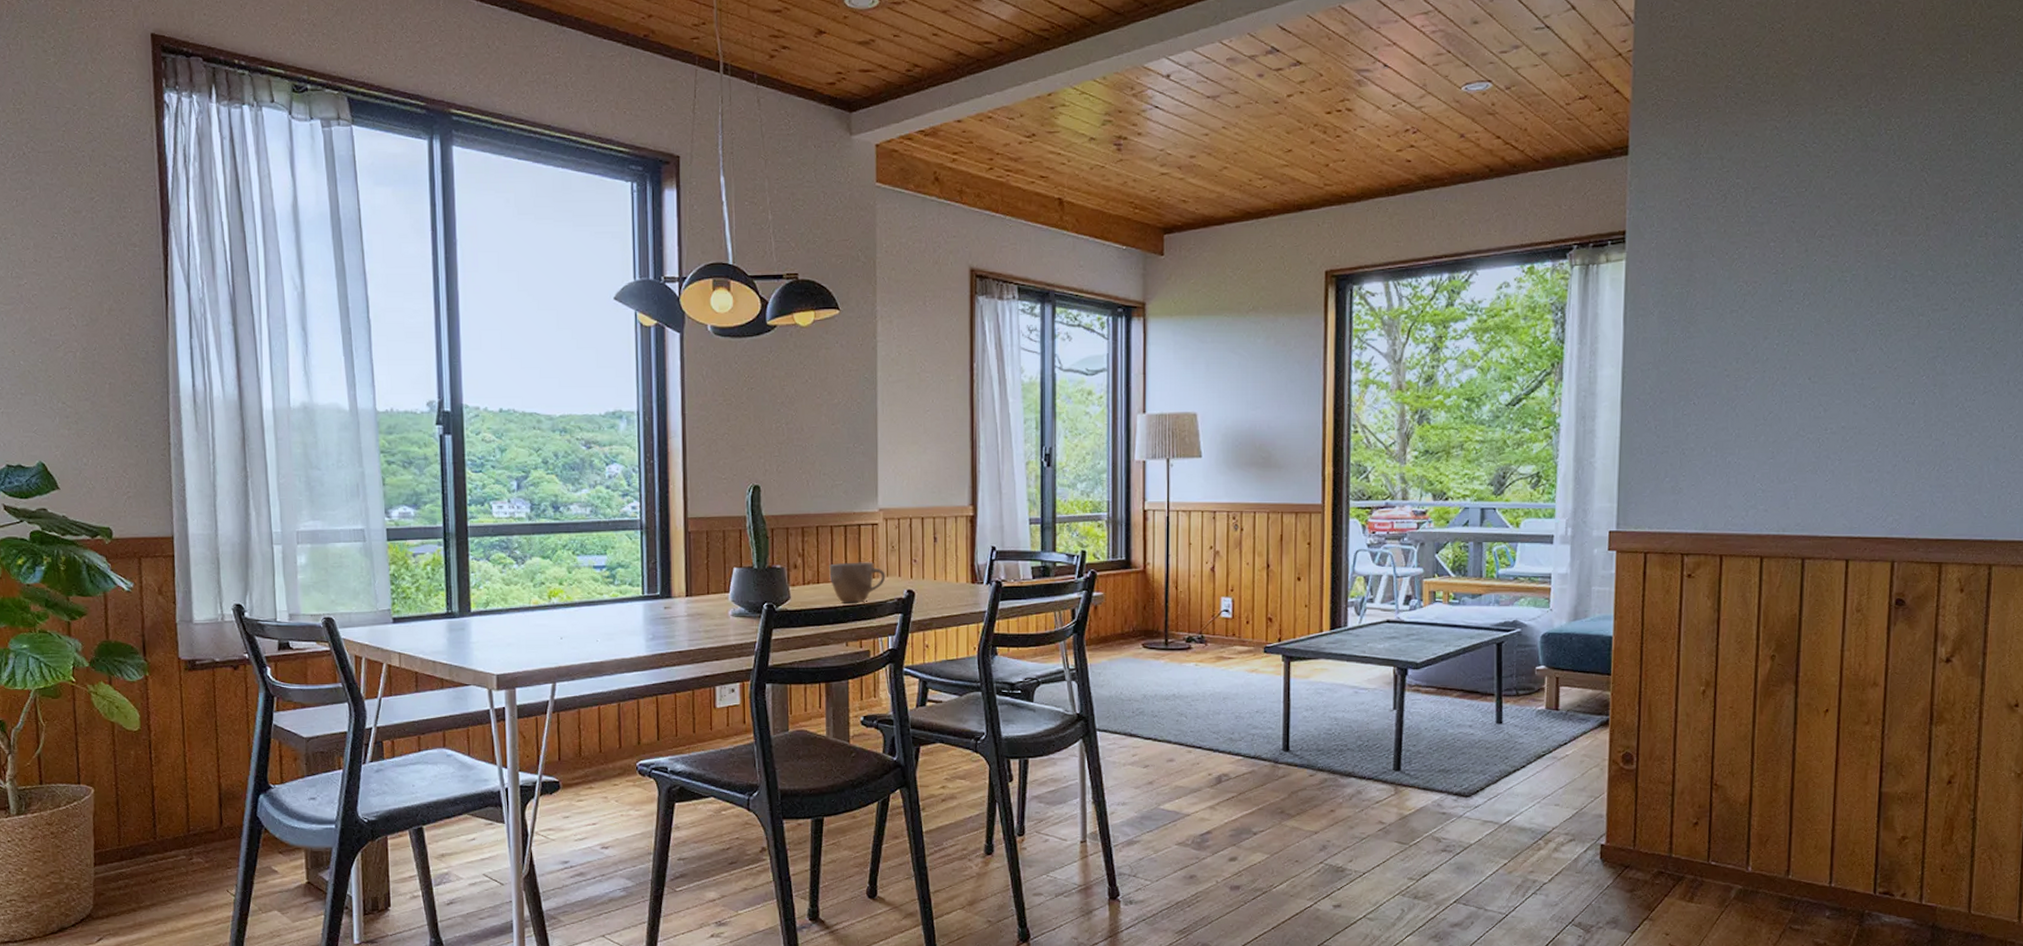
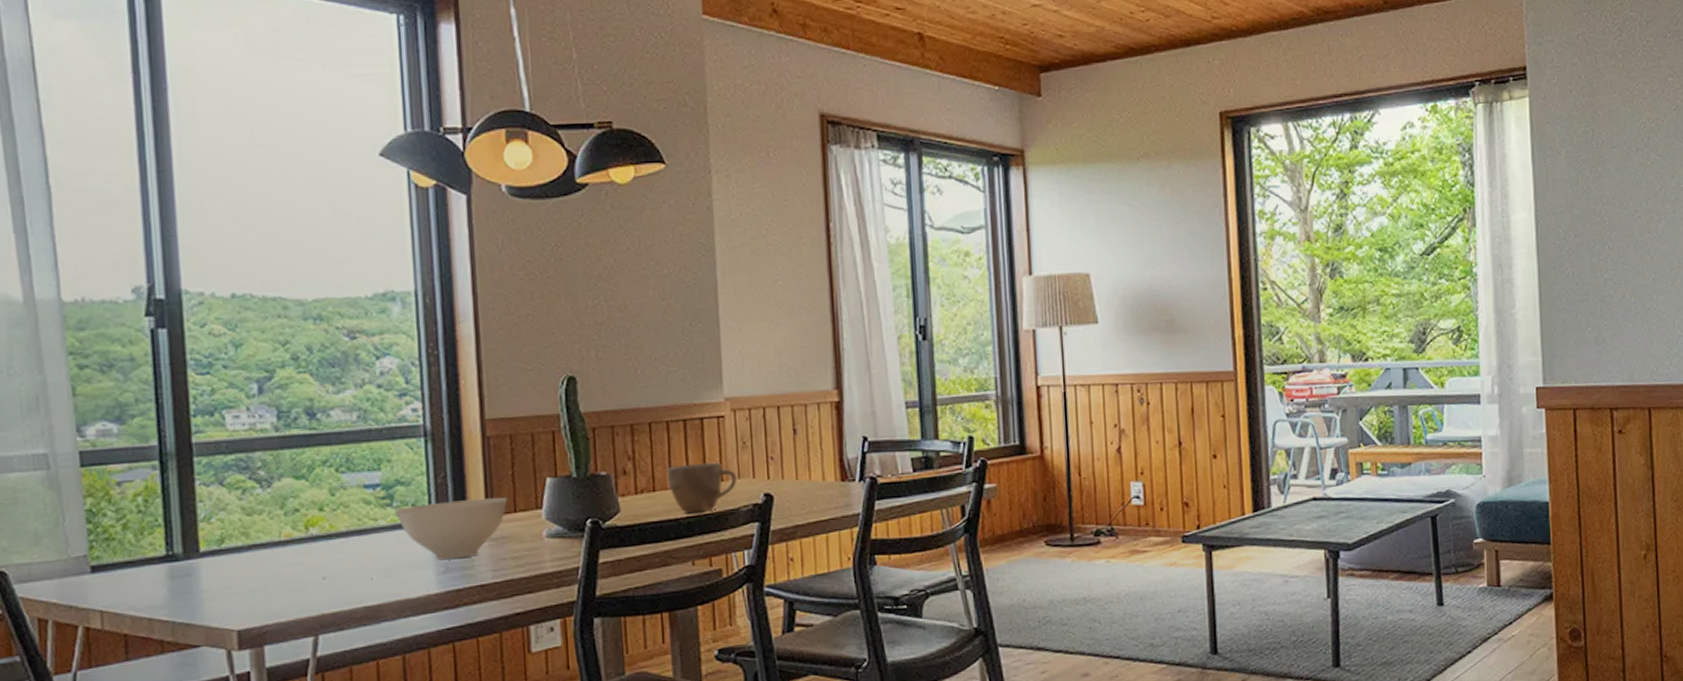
bowl: none [616,582,703,629] -> present [395,498,508,560]

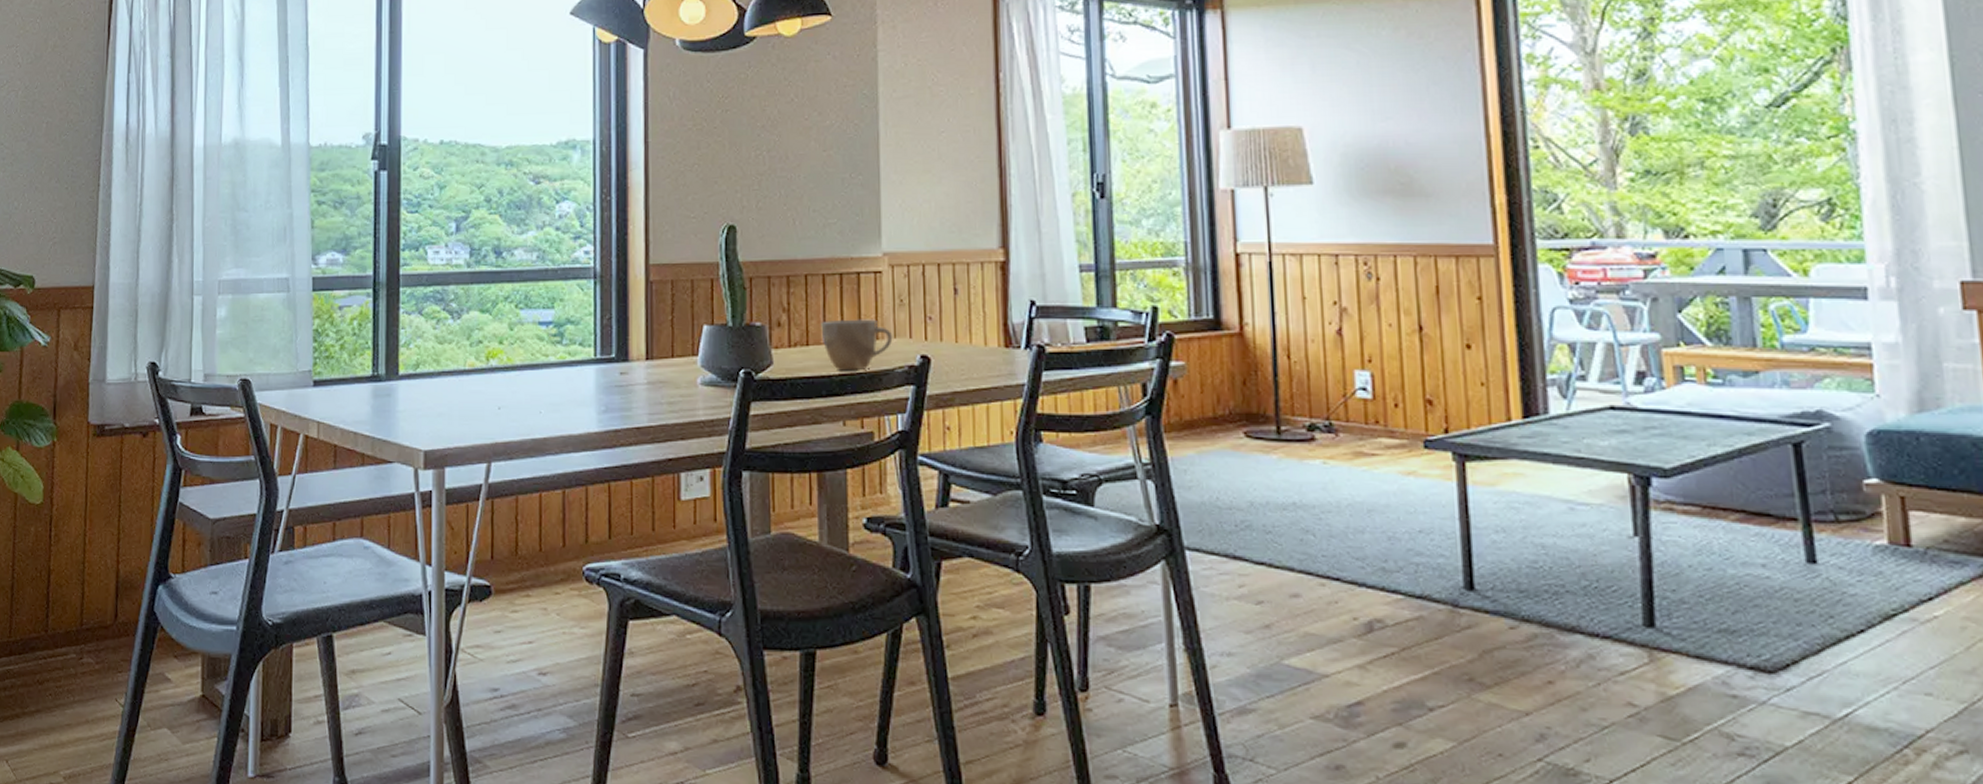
bowl: present [395,498,508,560] -> none [564,342,666,400]

